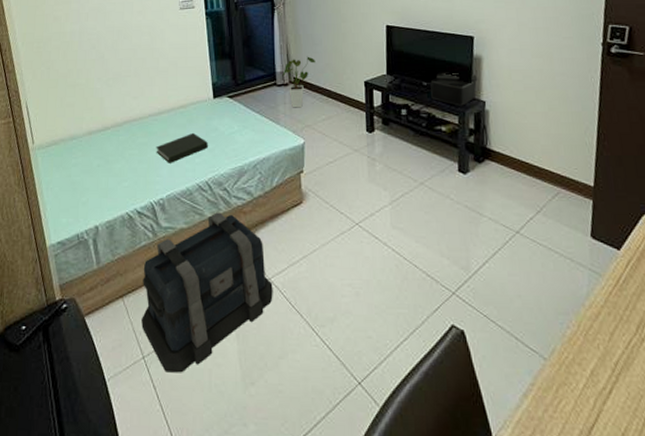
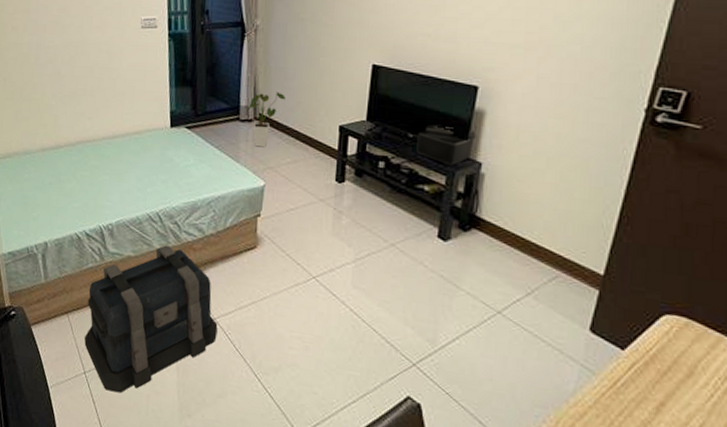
book: present [156,132,208,163] -> none [107,160,162,190]

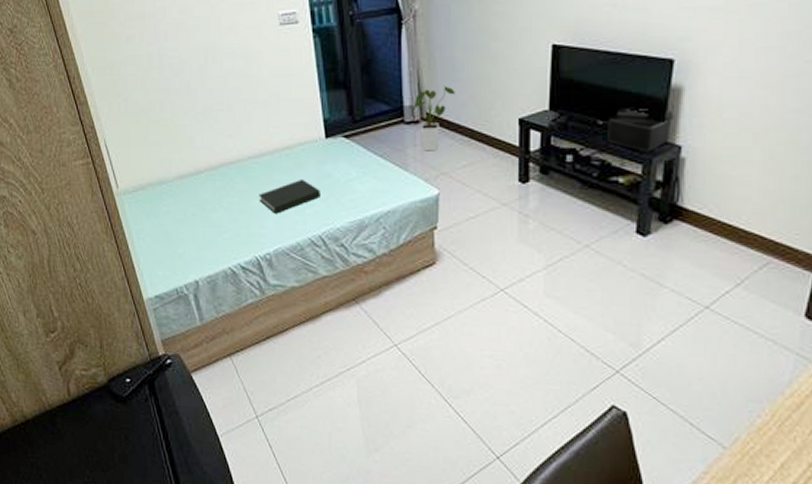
storage crate: present [84,245,218,394] -> none [251,271,400,435]
book: none [107,160,162,190] -> present [259,178,320,214]

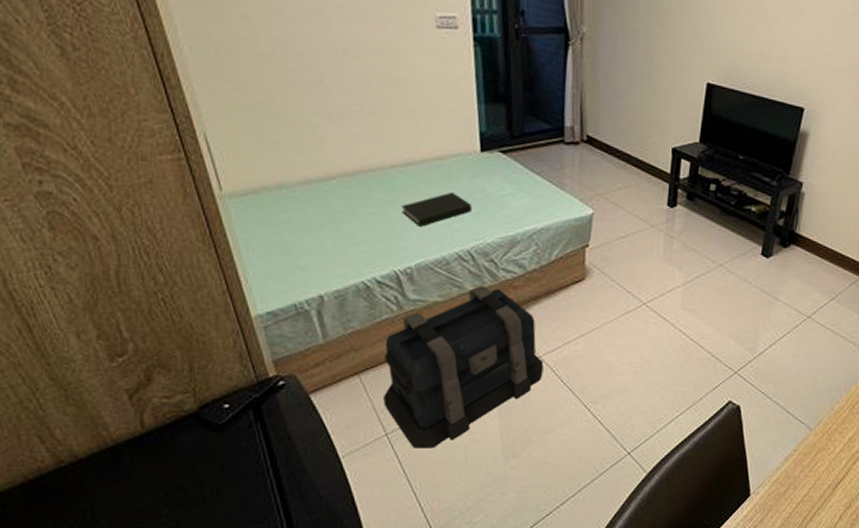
storage crate: none [251,271,400,435] -> present [383,286,544,449]
house plant: present [412,86,455,151] -> none [572,110,616,173]
speaker: present [608,107,674,152] -> none [746,145,800,186]

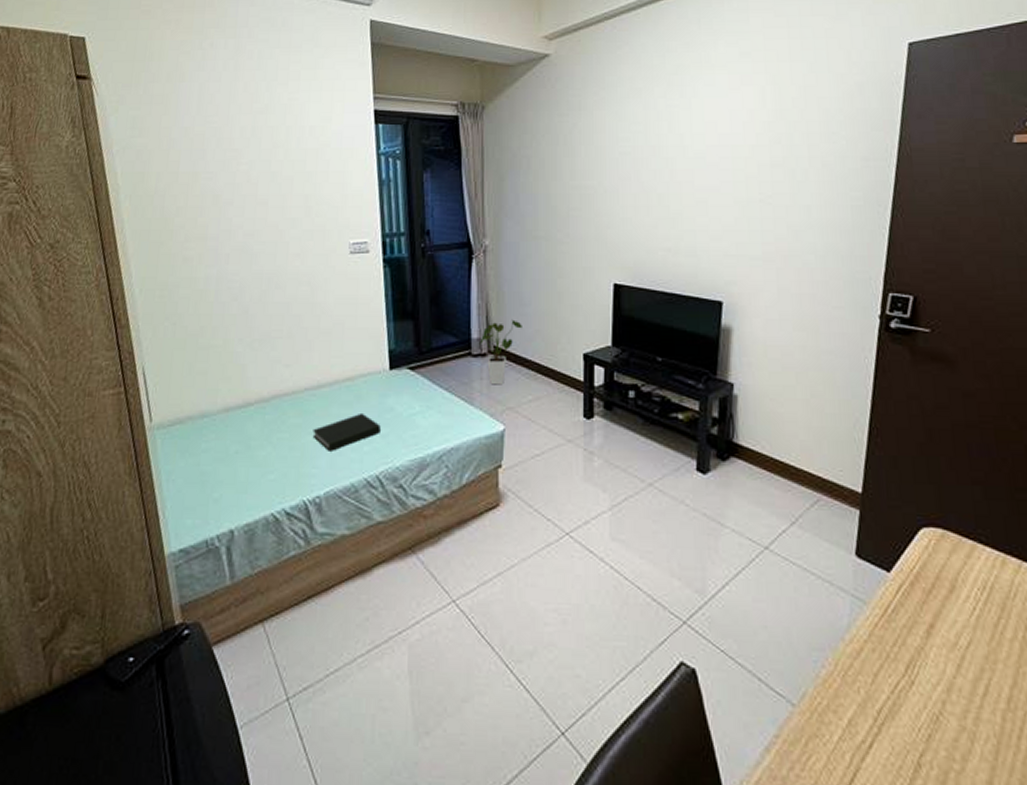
storage crate: present [383,286,544,449] -> none [286,515,458,719]
house plant: none [572,110,616,173] -> present [479,319,522,385]

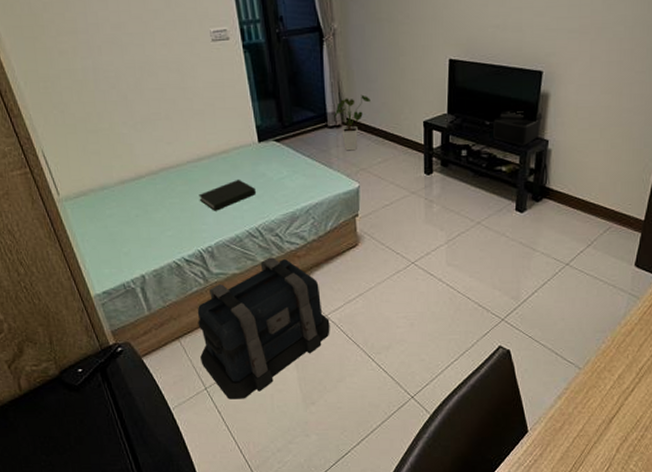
storage crate: none [286,515,458,719] -> present [197,257,330,399]
speaker: none [666,345,726,389] -> present [493,110,543,146]

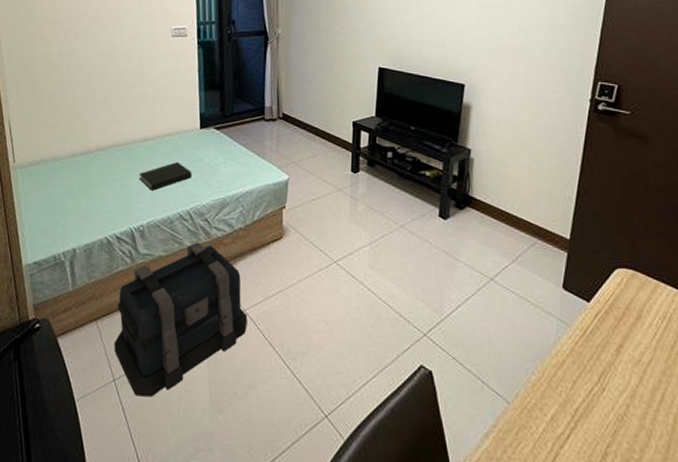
house plant: present [334,94,371,151] -> none [271,93,305,144]
speaker: present [493,110,543,146] -> none [418,117,465,153]

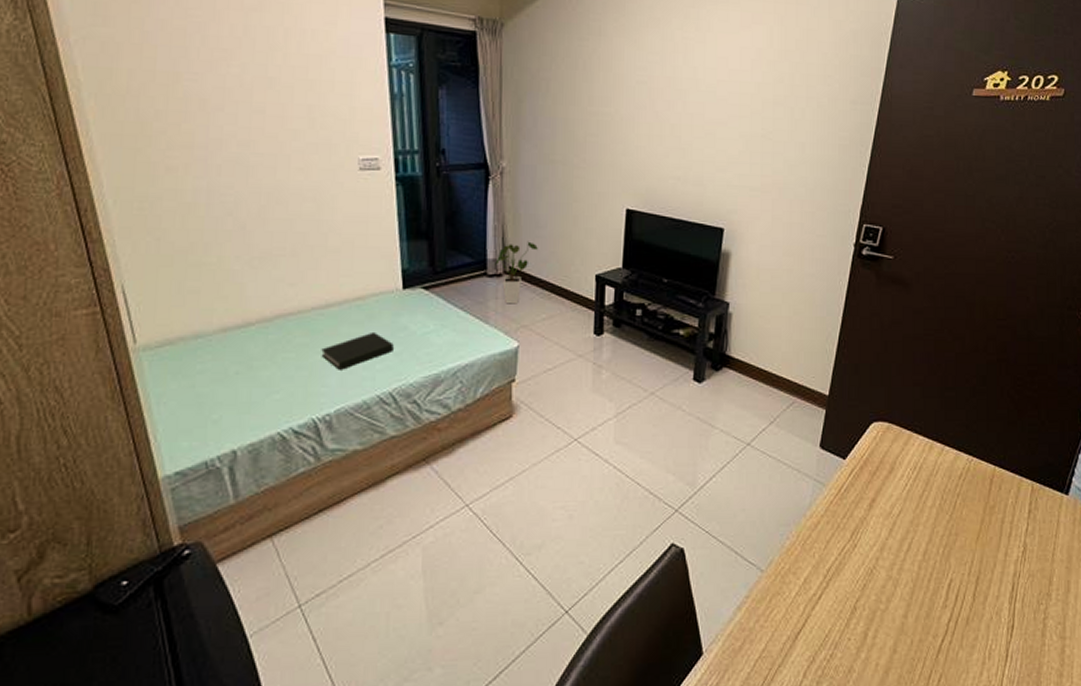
storage crate: present [114,242,248,398] -> none [297,430,471,621]
house plant: none [271,93,305,144] -> present [495,241,538,304]

